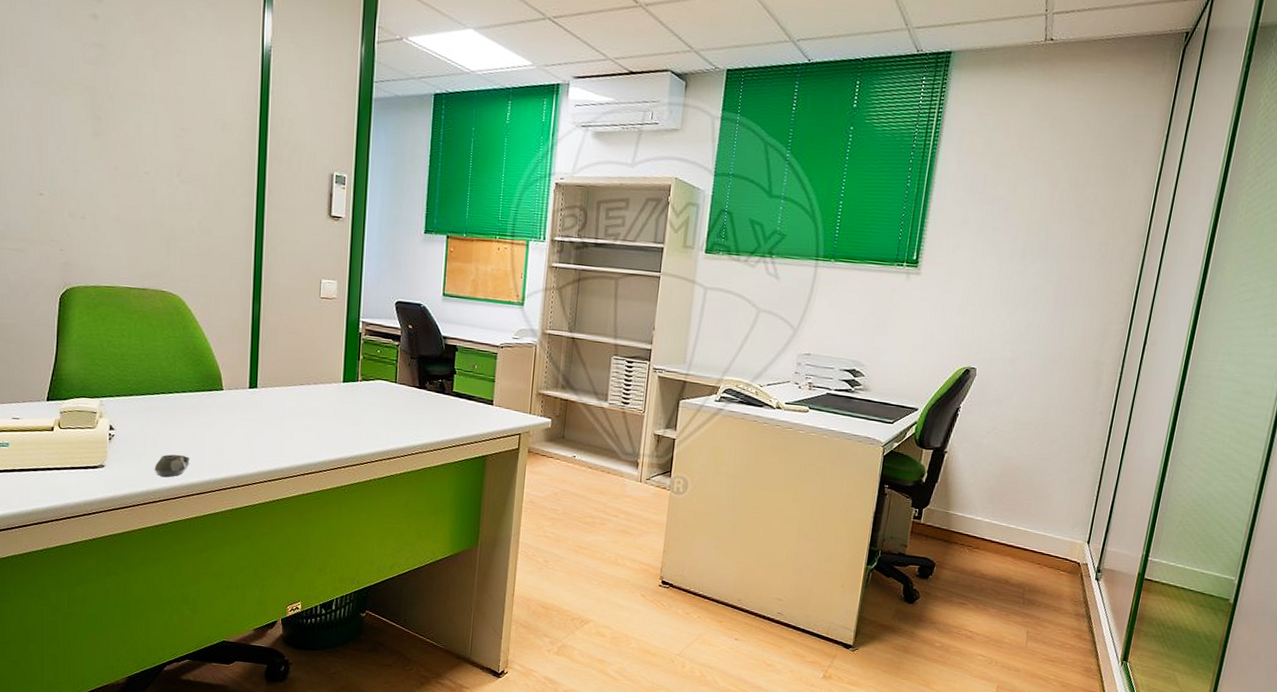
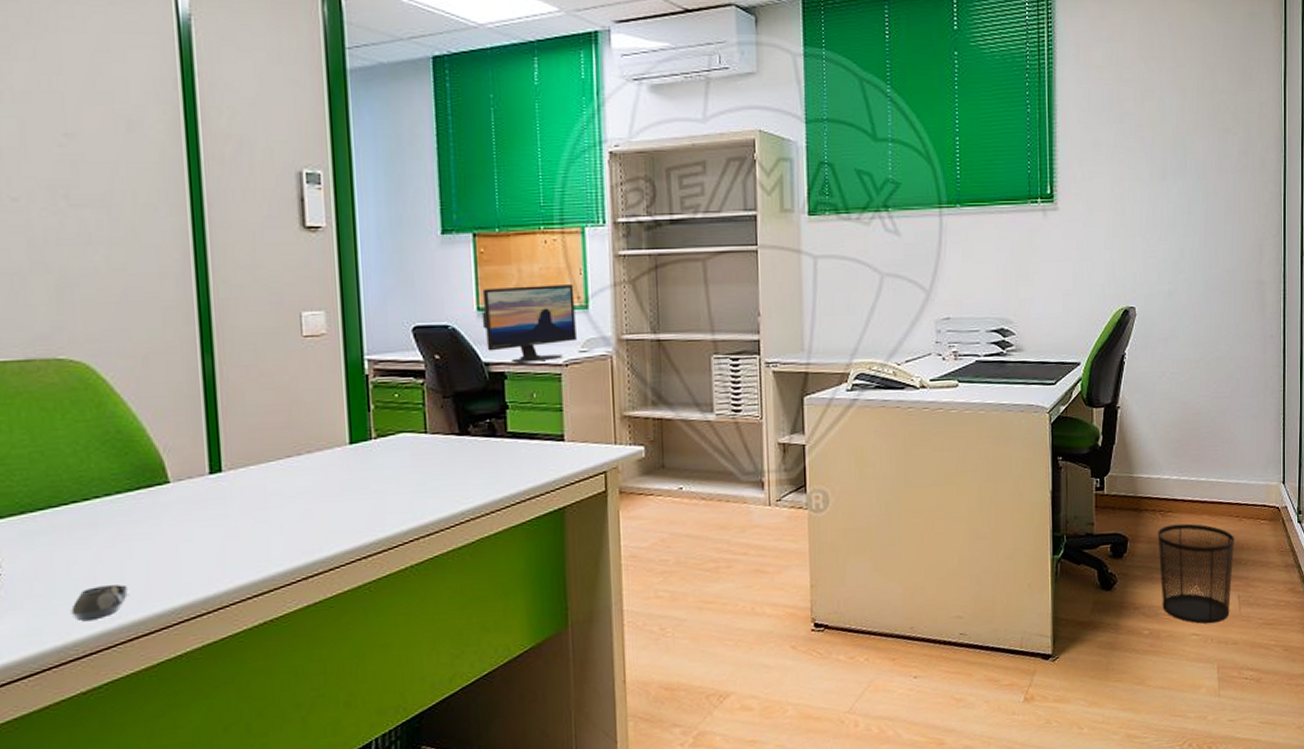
computer monitor: none [445,279,515,342] -> present [481,285,576,364]
waste bin: none [956,559,1034,649] -> present [1157,523,1235,624]

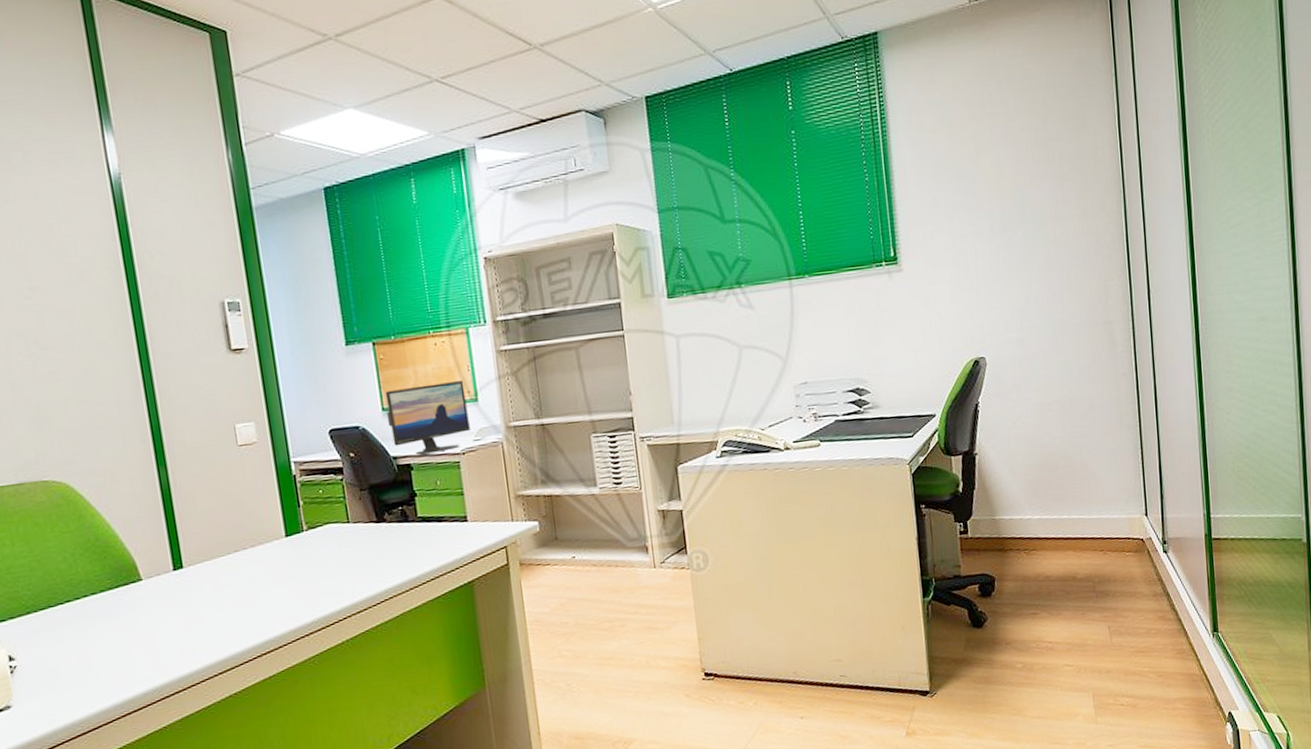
computer mouse: present [71,584,128,622] -> none [75,669,118,702]
waste bin: present [1157,523,1235,624] -> none [1023,560,1102,655]

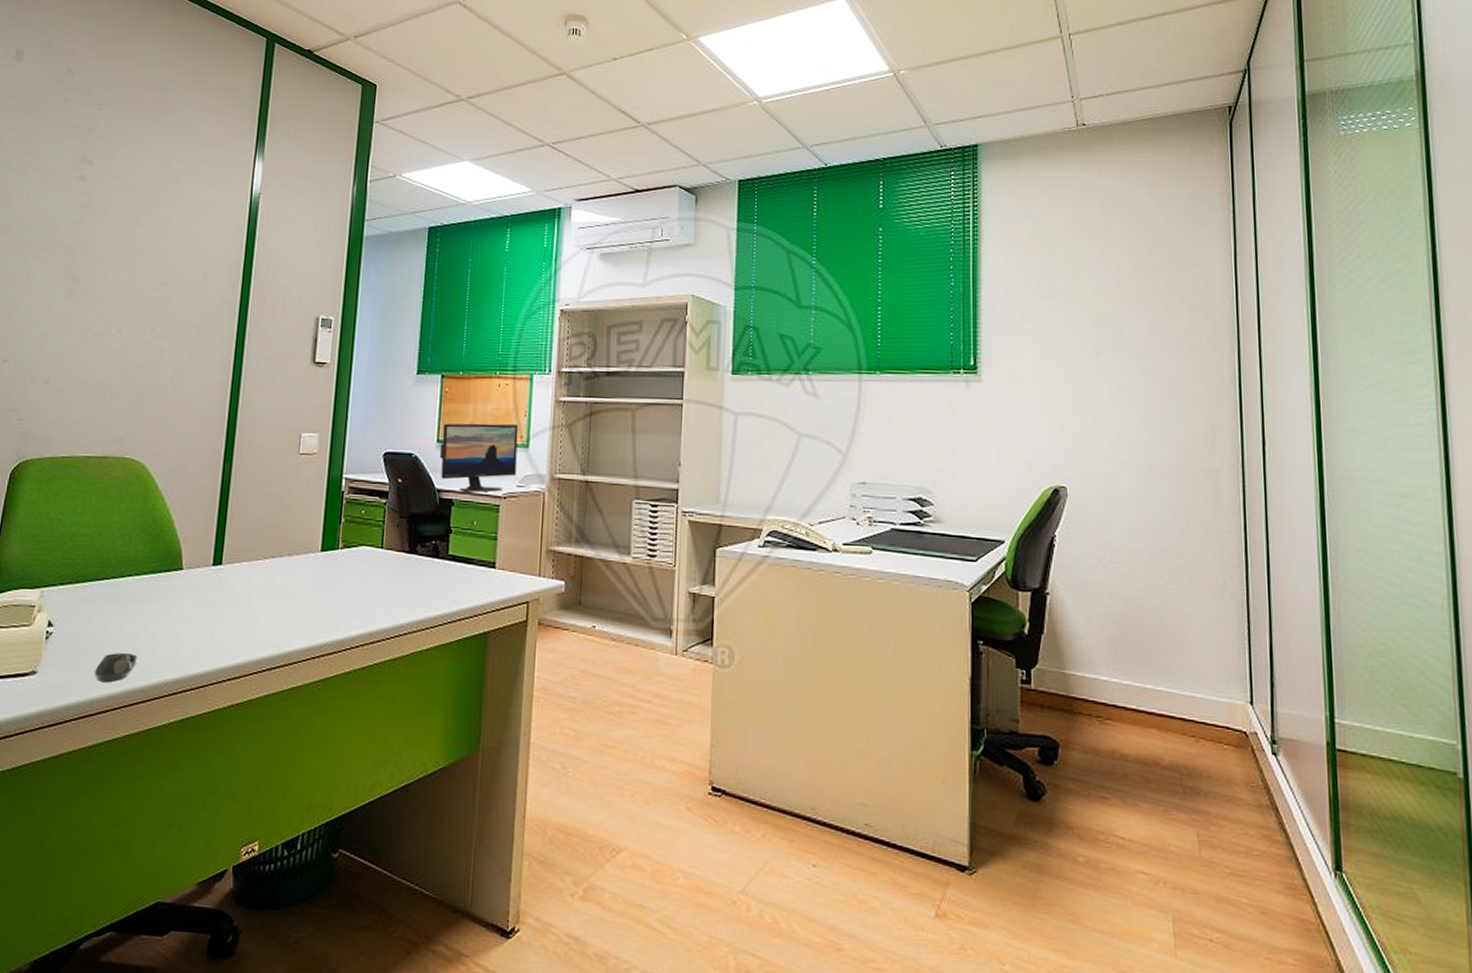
computer mouse: none [75,669,118,702] -> present [94,653,137,683]

